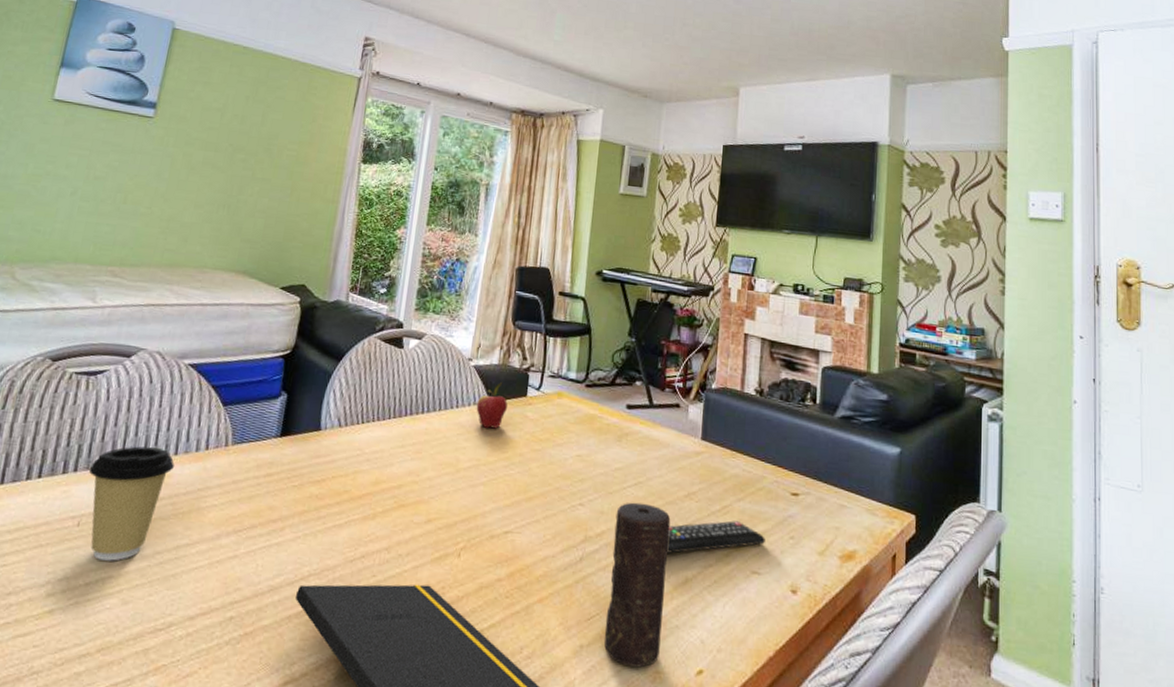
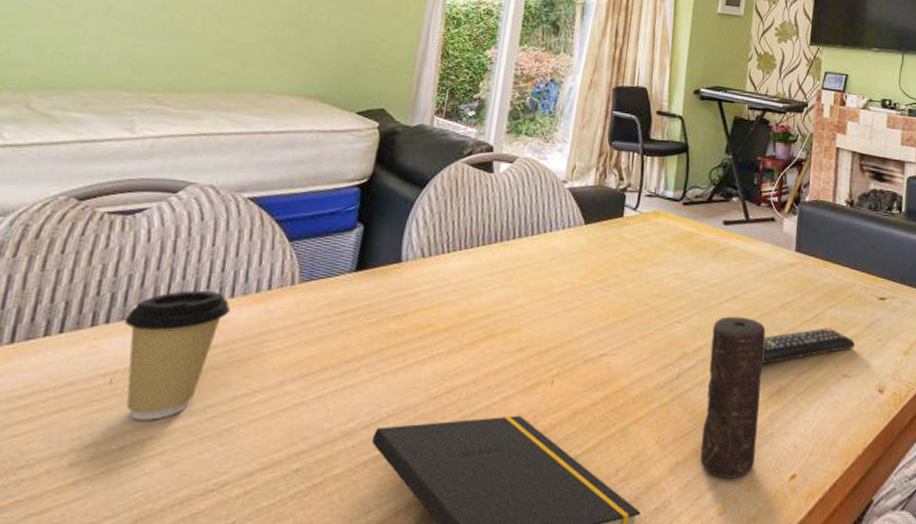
fruit: present [476,381,507,429] -> none [570,202,603,251]

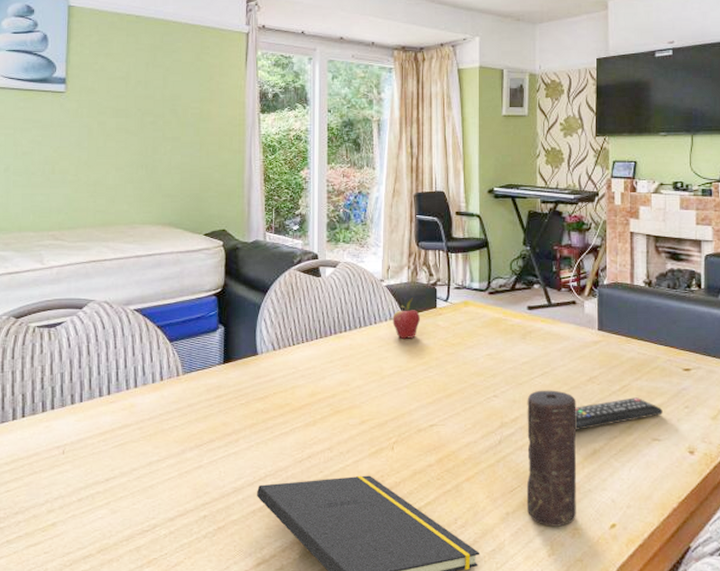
coffee cup: present [124,291,230,420] -> none [64,383,136,480]
fruit: none [570,202,603,251] -> present [392,297,420,339]

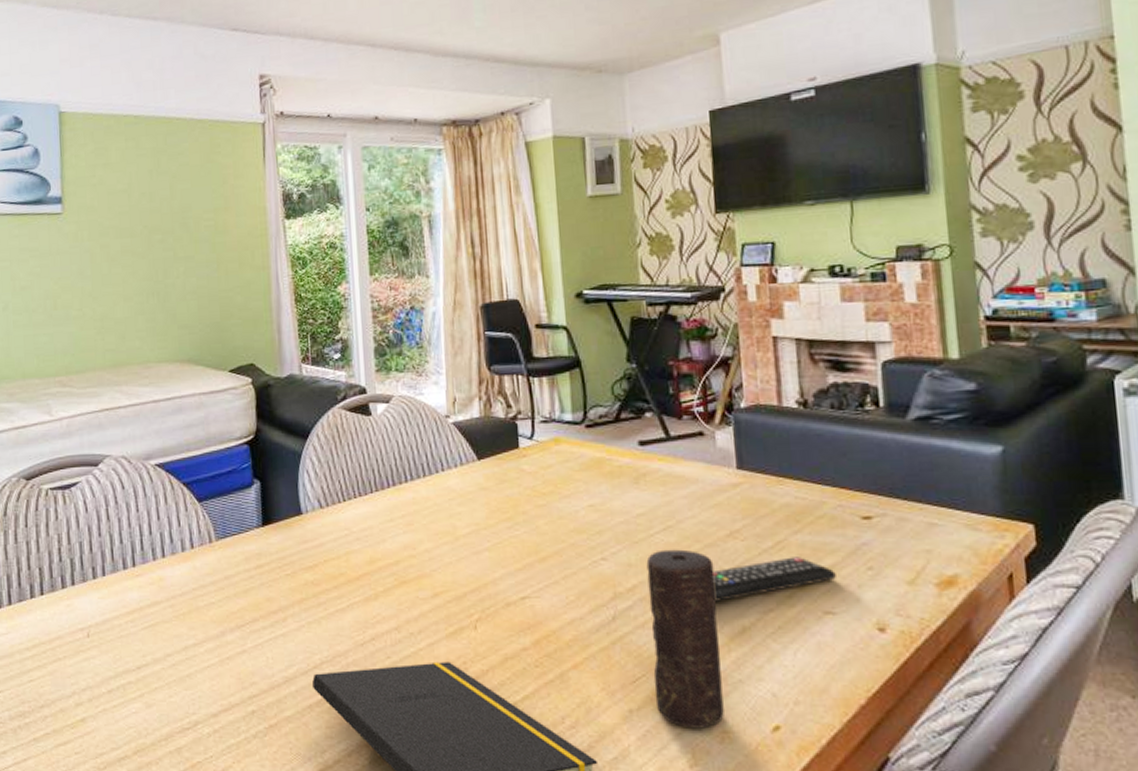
fruit: present [392,297,420,339] -> none [464,435,499,489]

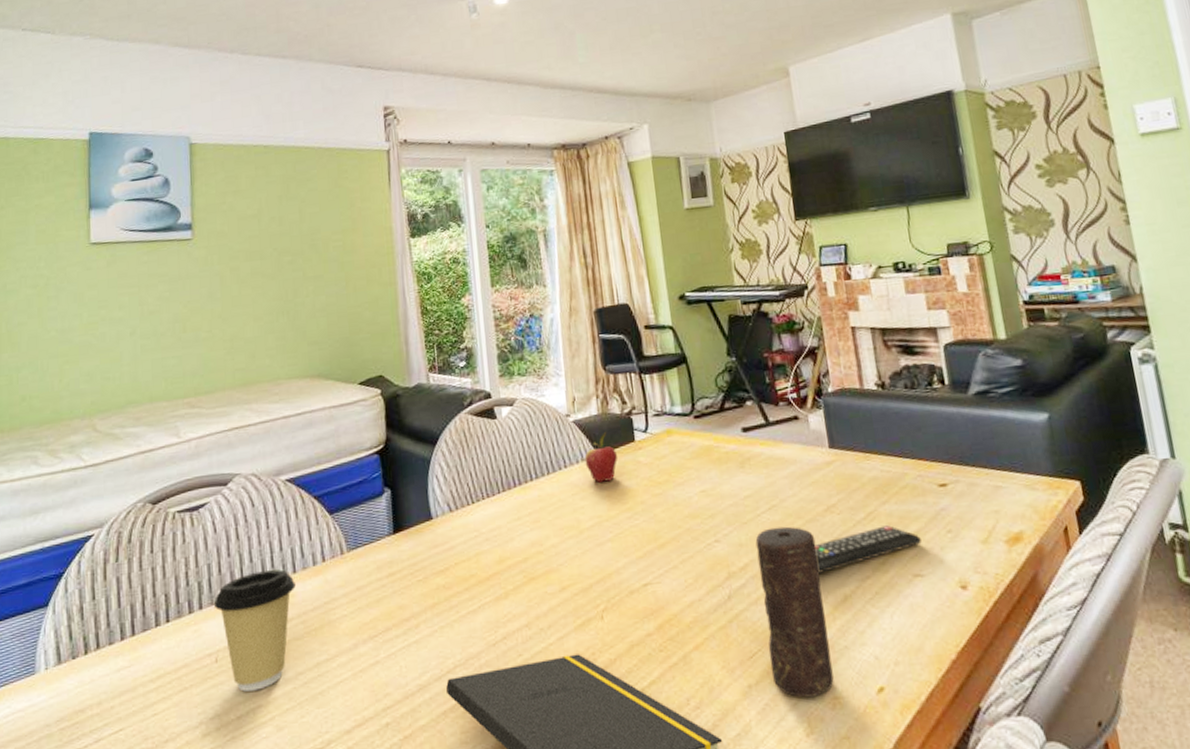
coffee cup: none [85,553,164,667] -> present [213,569,296,692]
fruit: none [464,435,499,489] -> present [584,431,617,483]

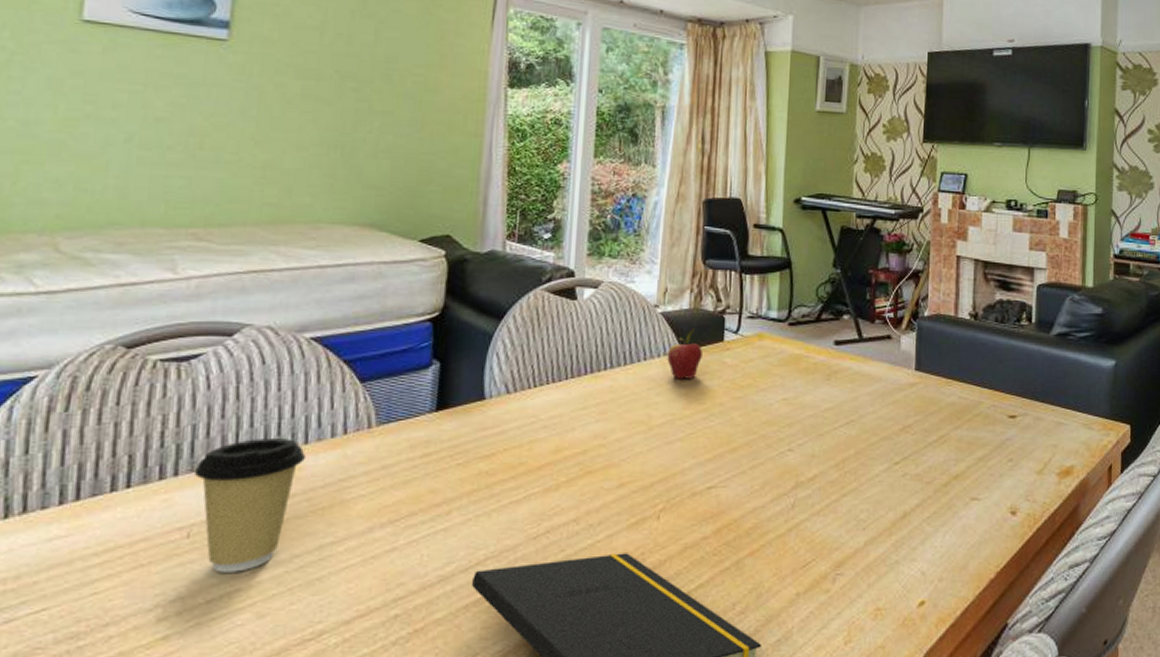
candle: present [755,526,834,698] -> none [821,442,886,608]
remote control: present [815,525,922,573] -> none [884,450,984,490]

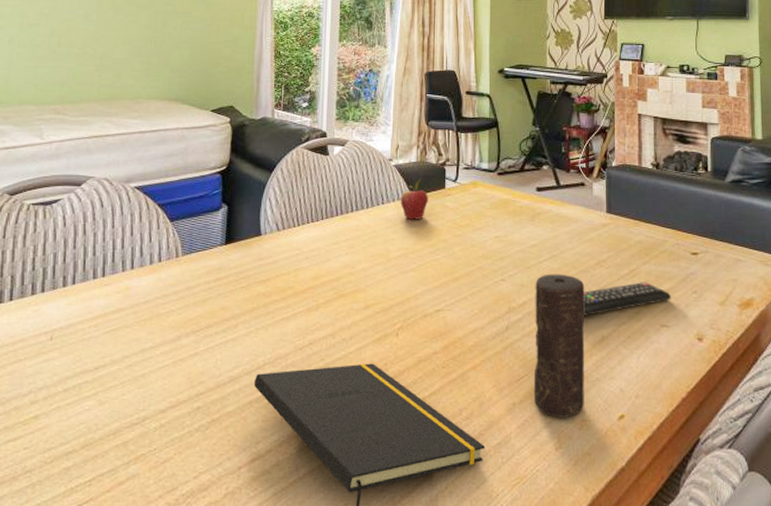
coffee cup: present [193,439,305,573] -> none [55,265,132,368]
candle: none [821,442,886,608] -> present [533,274,585,418]
remote control: none [884,450,984,490] -> present [584,282,671,316]

